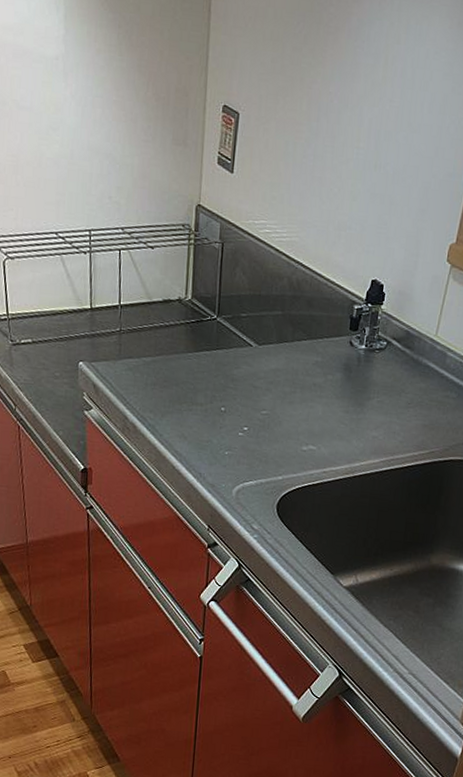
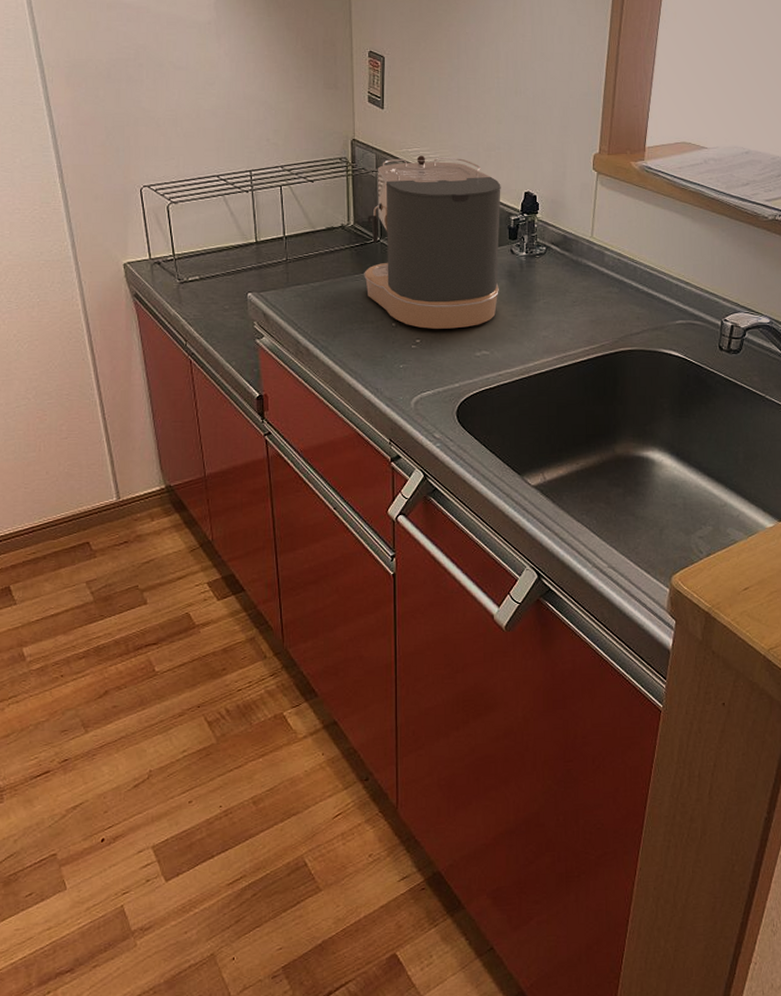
coffee maker: none [197,229,348,420] -> present [364,155,501,329]

